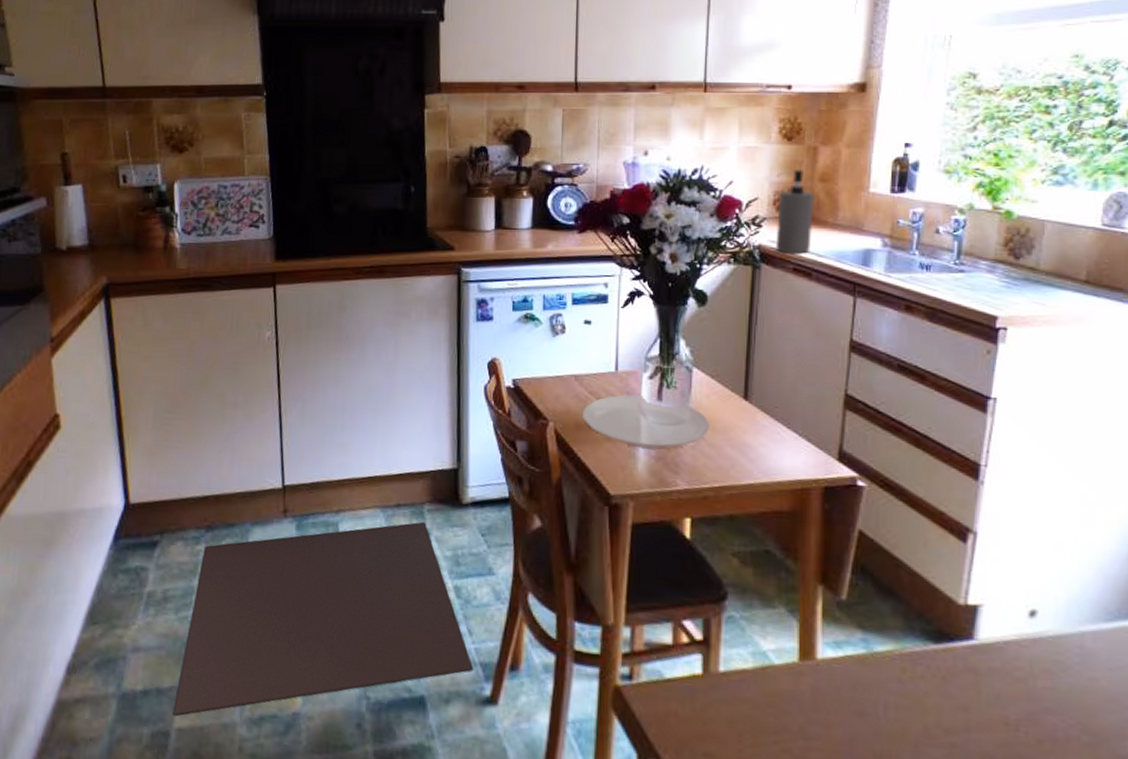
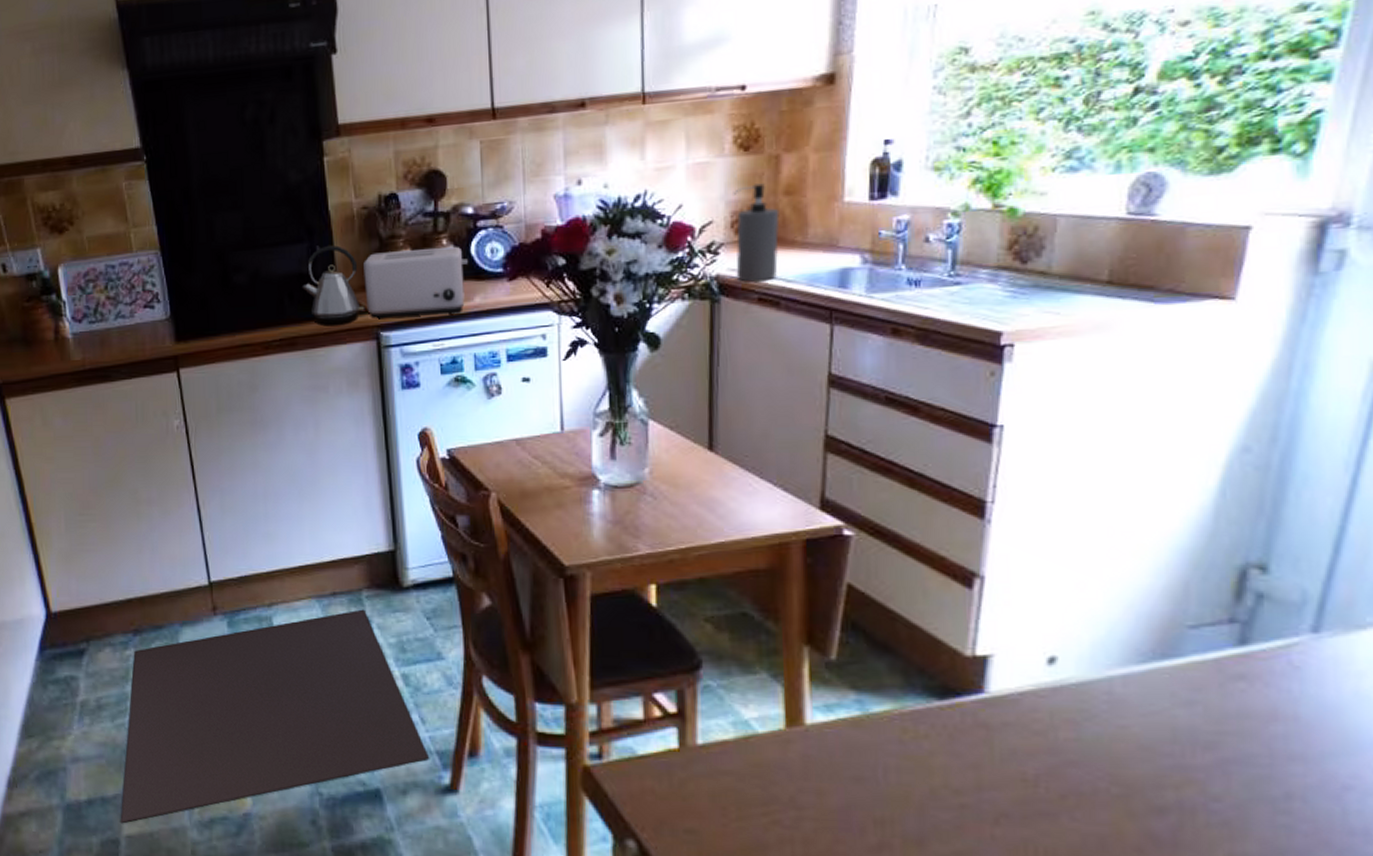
kettle: none [395,186,450,259] -> present [302,244,365,327]
toaster: none [451,197,544,258] -> present [363,246,468,320]
plate: present [583,394,711,450] -> none [528,455,672,513]

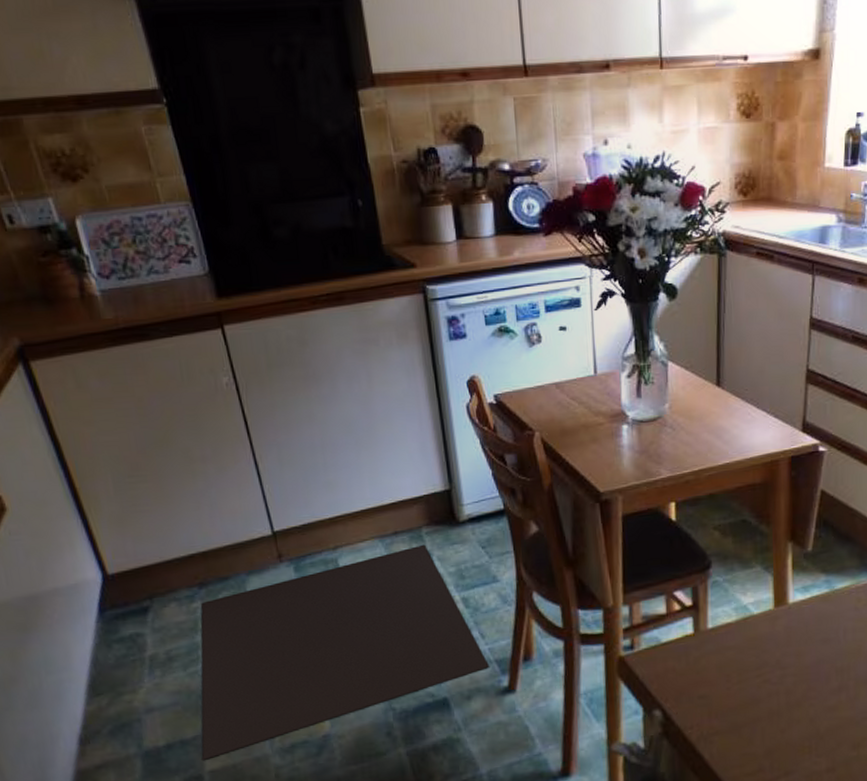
kettle: present [302,244,365,327] -> none [346,198,411,281]
toaster: present [363,246,468,320] -> none [406,201,506,273]
soap dispenser: present [733,183,780,282] -> none [737,148,774,238]

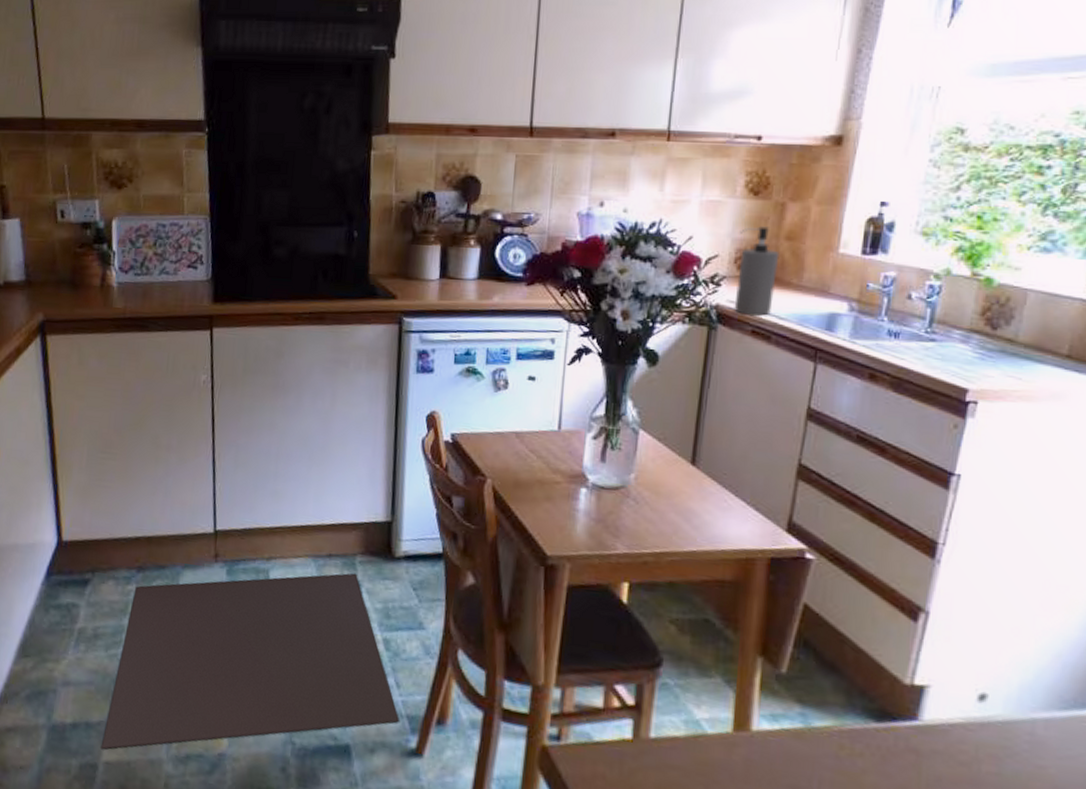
soap dispenser: none [737,148,774,238] -> present [734,226,780,316]

